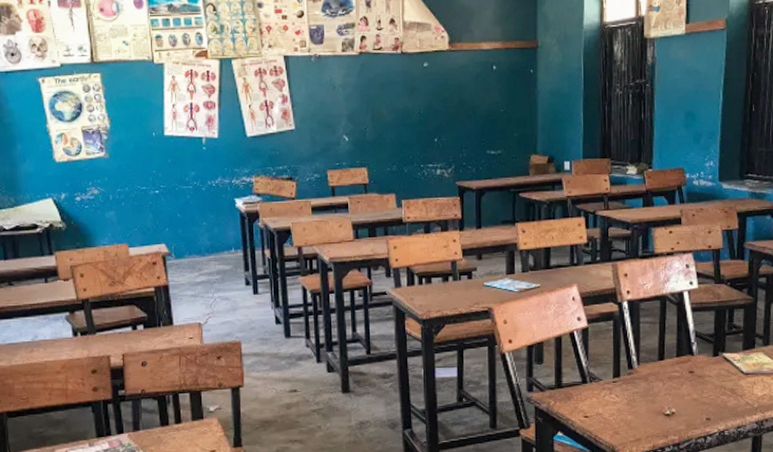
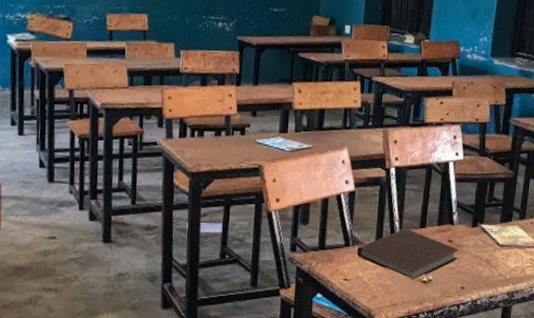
notebook: none [595,361,701,413] -> present [357,228,459,279]

